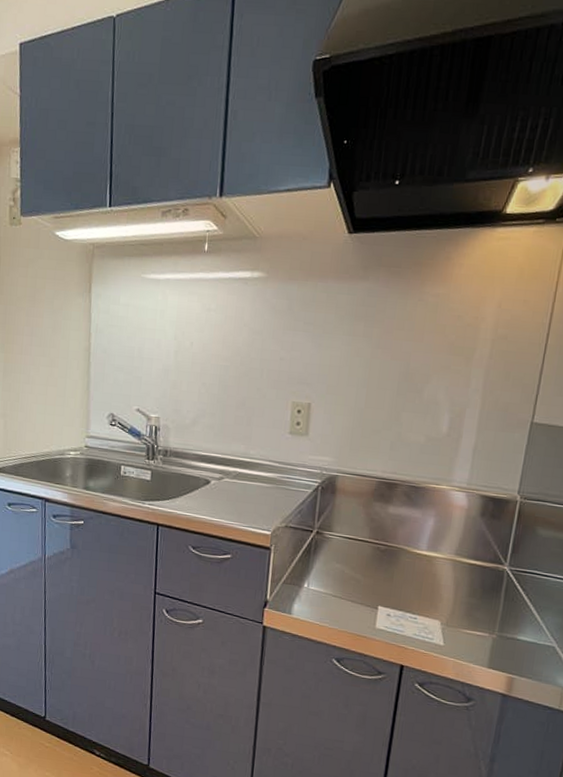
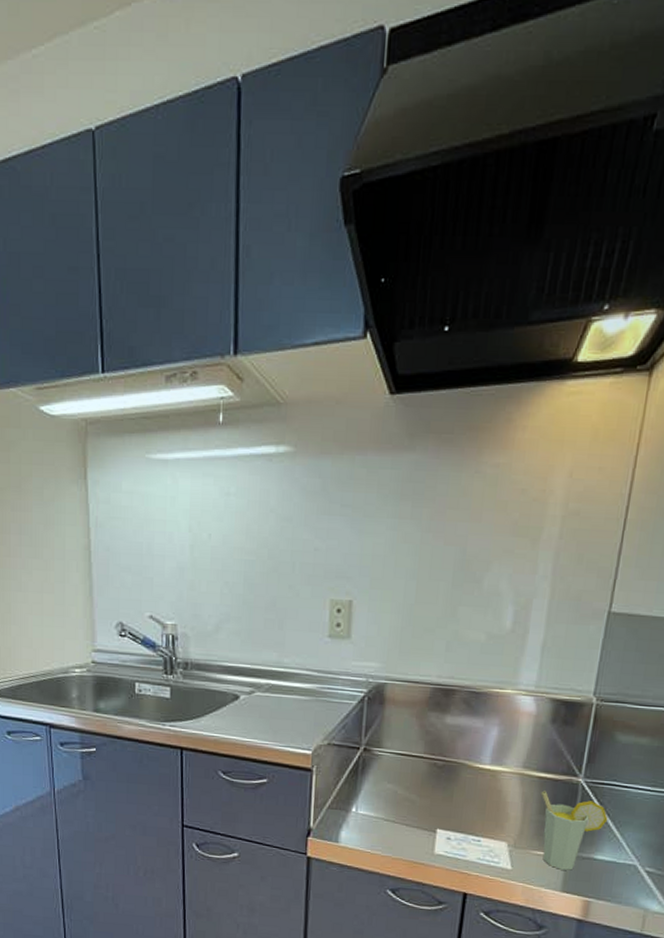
cup: none [470,576,530,649] -> present [541,790,608,871]

